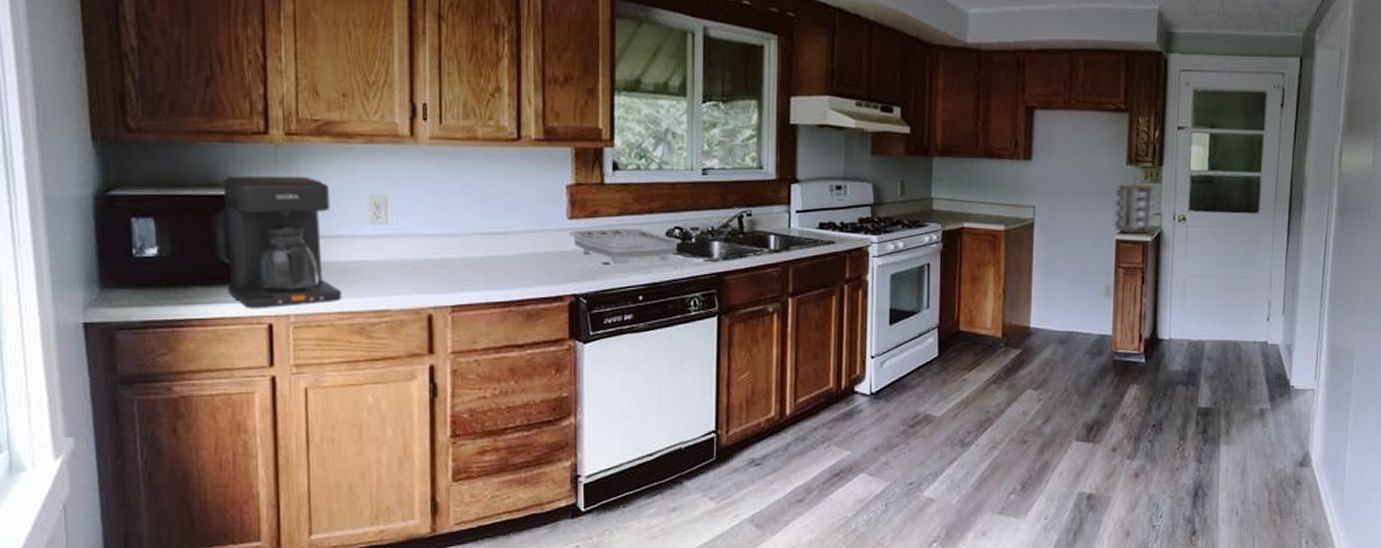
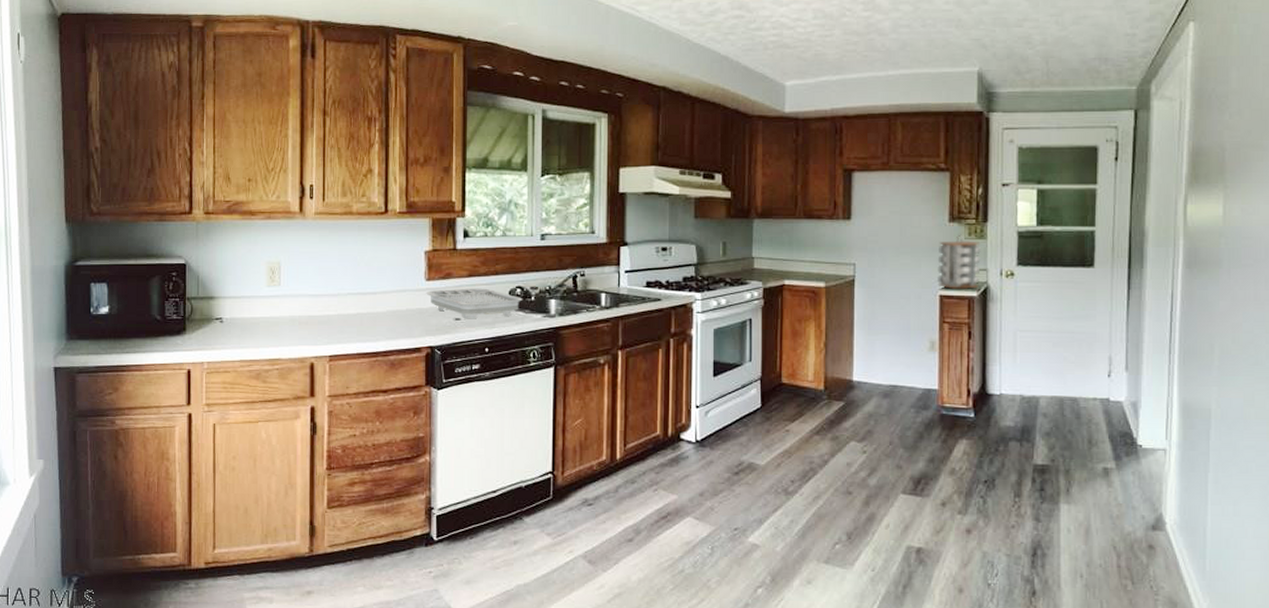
coffee maker: present [223,176,342,310] -> none [157,247,244,358]

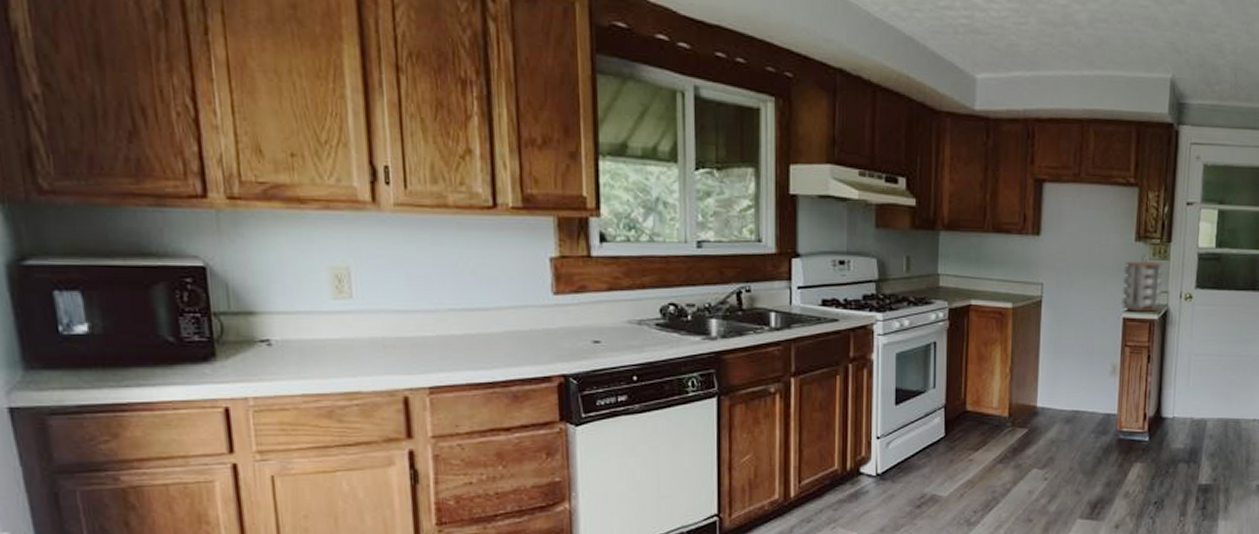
dish rack: present [426,288,523,319] -> none [554,304,678,342]

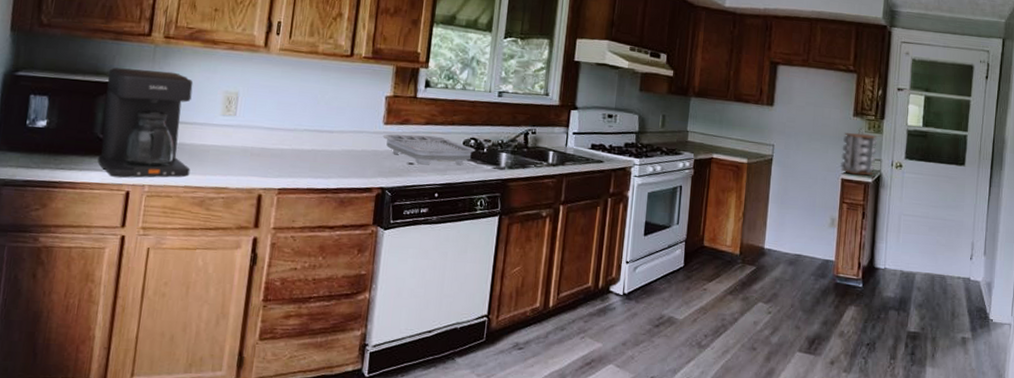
coffee maker: none [158,245,306,392] -> present [97,67,194,179]
dish rack: none [554,304,678,342] -> present [382,134,476,165]

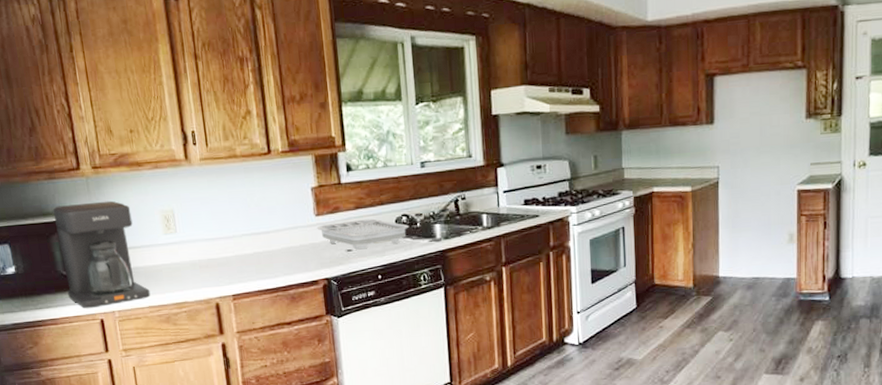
spice rack: present [840,127,877,176] -> none [795,129,835,183]

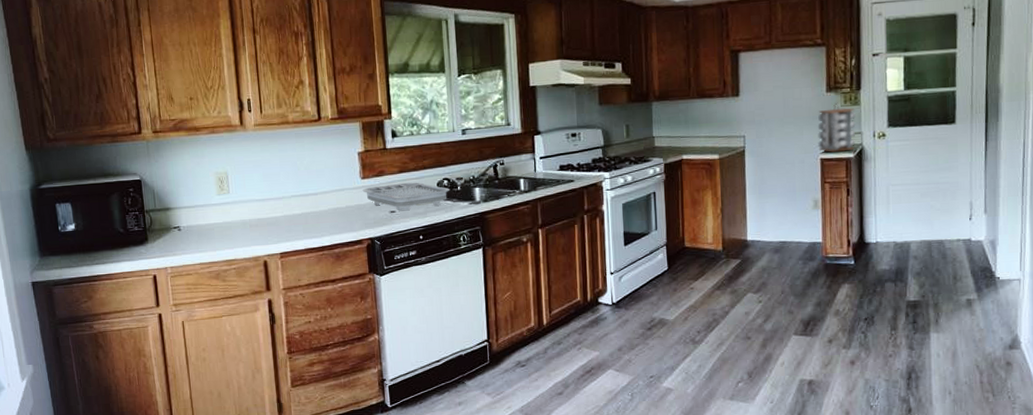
coffee maker: present [52,200,151,309] -> none [114,163,202,265]
spice rack: none [795,129,835,183] -> present [817,102,856,153]

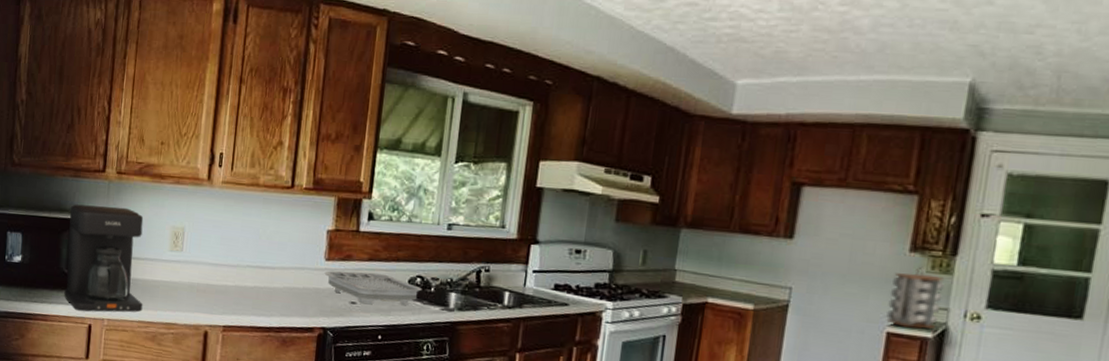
coffee maker: none [114,163,202,265] -> present [64,204,144,313]

